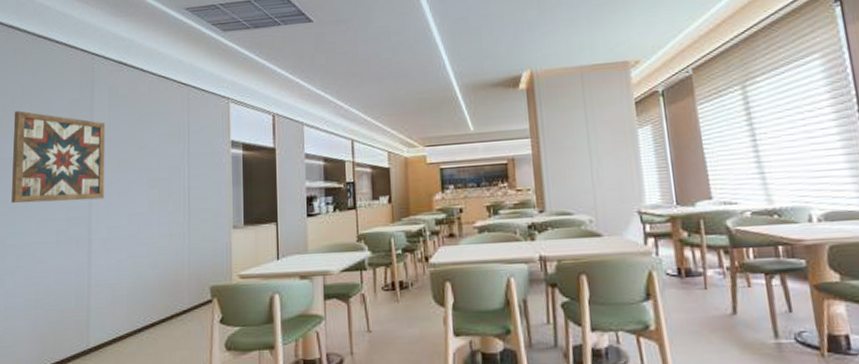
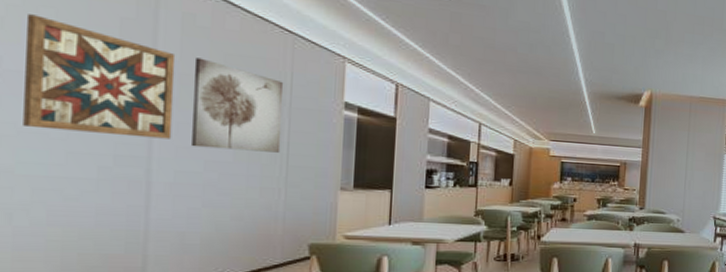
wall art: none [118,122,183,203] -> present [192,58,284,153]

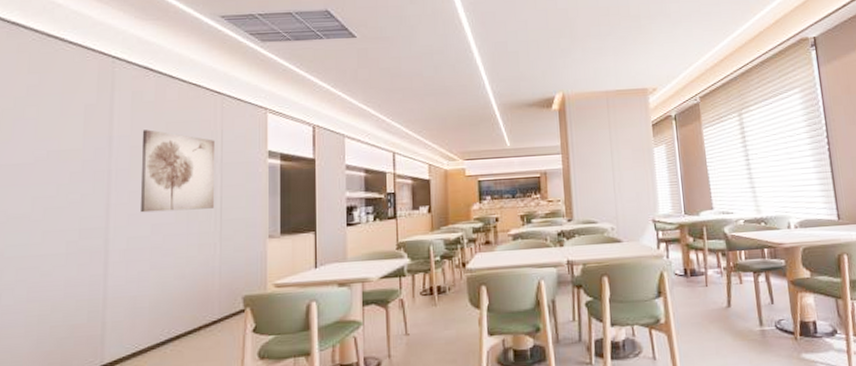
wall art: present [23,14,176,139] -> none [11,114,127,213]

